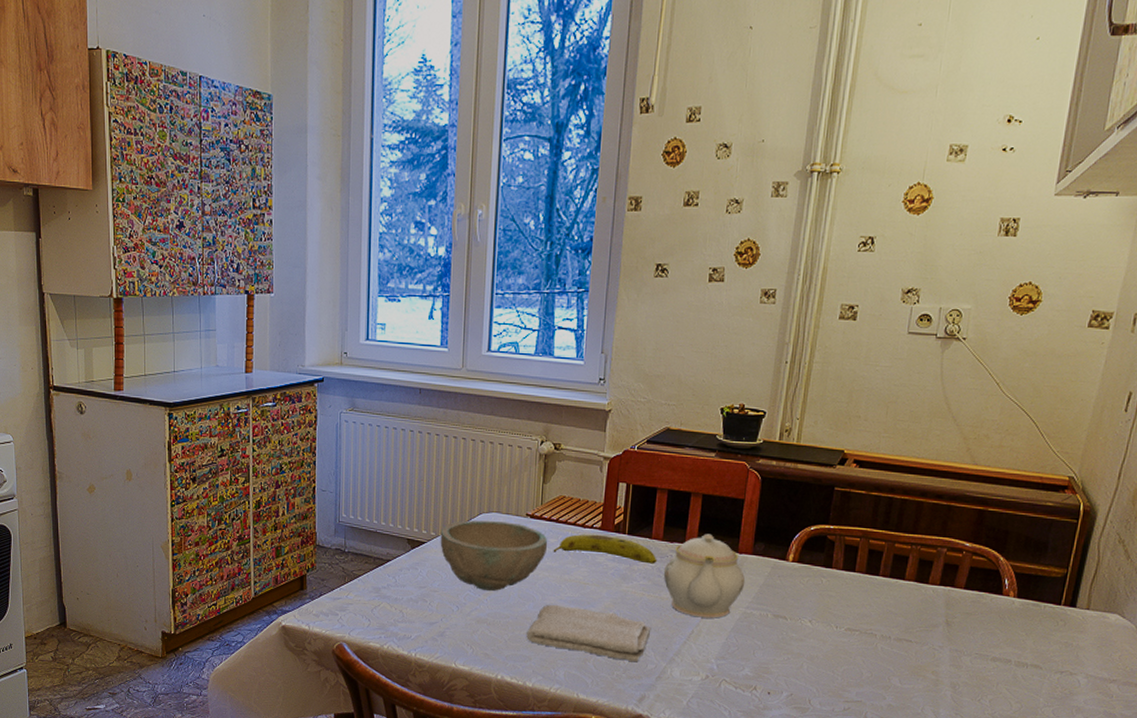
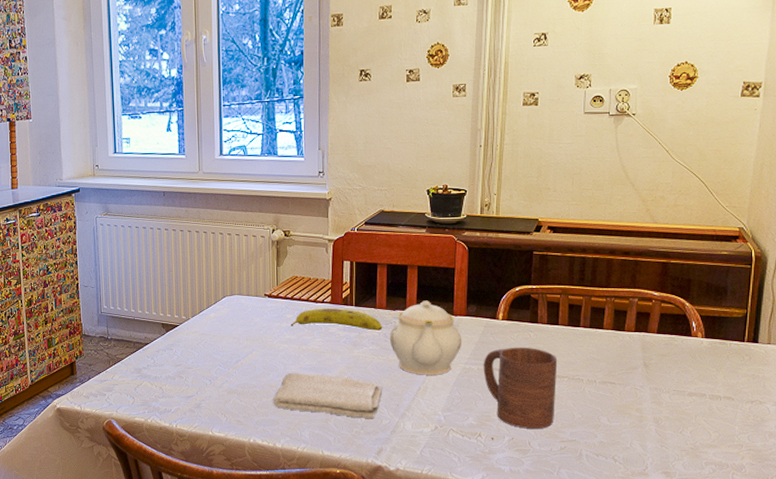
bowl: present [440,520,548,592] -> none [190,302,286,365]
cup: none [765,593,850,686] -> present [483,347,558,429]

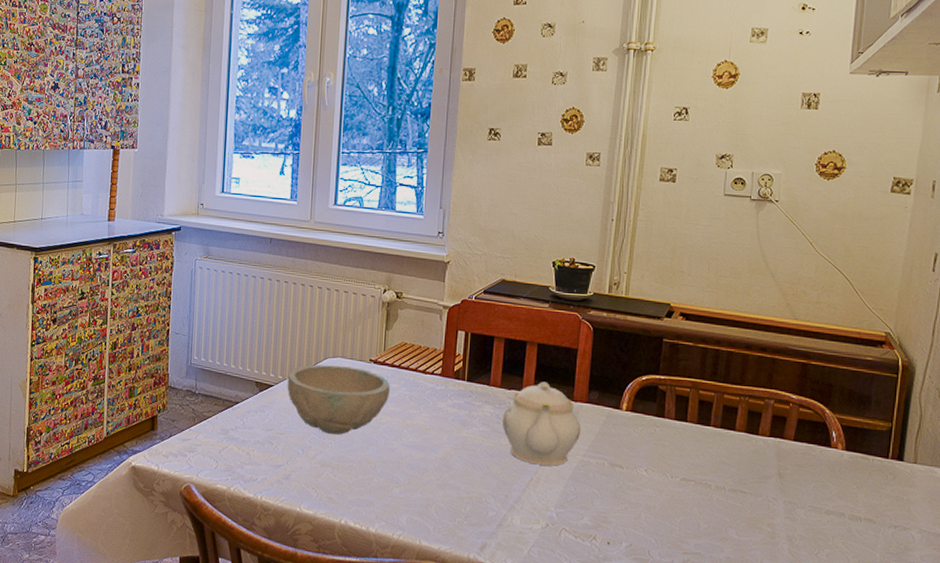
bowl: none [190,302,286,365] -> present [287,364,391,435]
washcloth: present [273,372,383,419] -> none [370,449,492,509]
fruit: present [290,308,383,331] -> none [395,380,496,411]
cup: present [483,347,558,429] -> none [602,442,684,537]

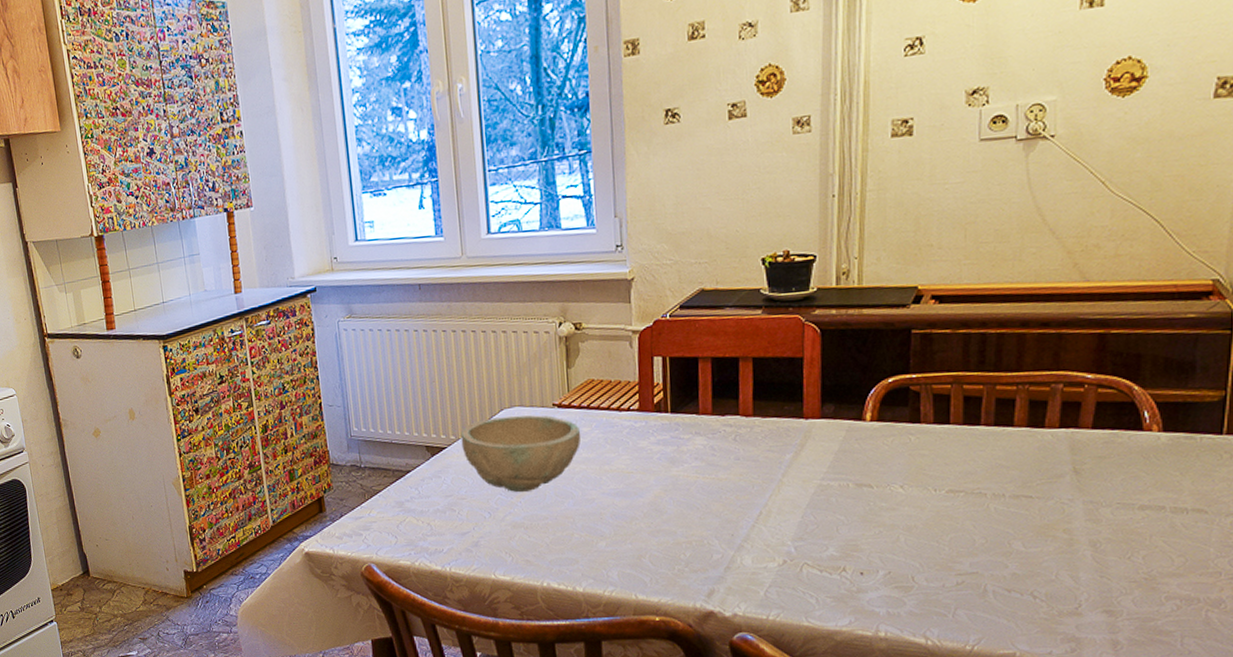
teapot: present [502,381,582,466] -> none [717,401,817,496]

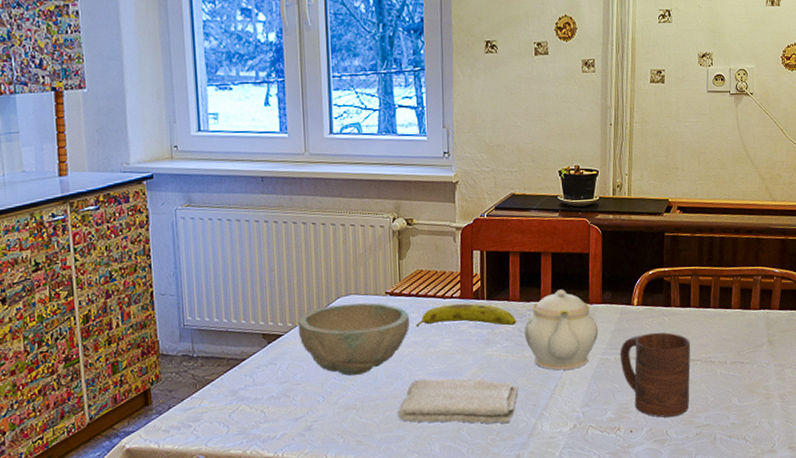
washcloth: none [570,498,712,554] -> present [398,378,519,424]
fruit: none [588,417,709,443] -> present [416,303,517,327]
teapot: none [717,401,817,496] -> present [524,289,599,371]
cup: none [846,454,950,560] -> present [620,332,691,418]

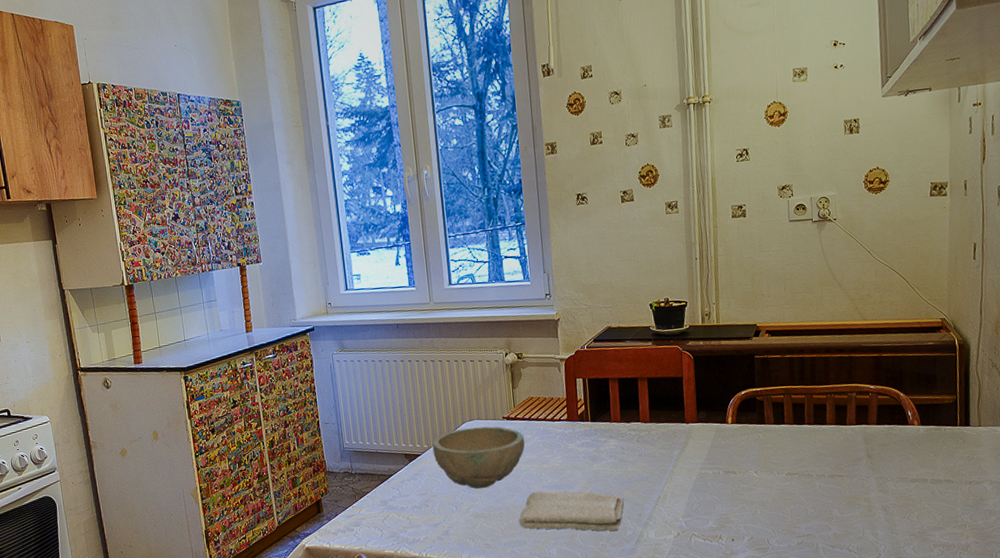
fruit: present [416,303,517,327] -> none [530,425,619,447]
teapot: present [524,289,599,371] -> none [626,410,696,484]
cup: present [620,332,691,418] -> none [717,448,789,528]

